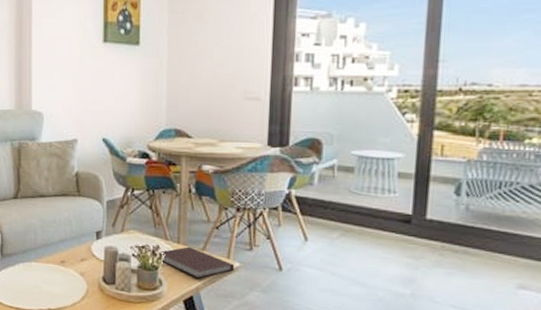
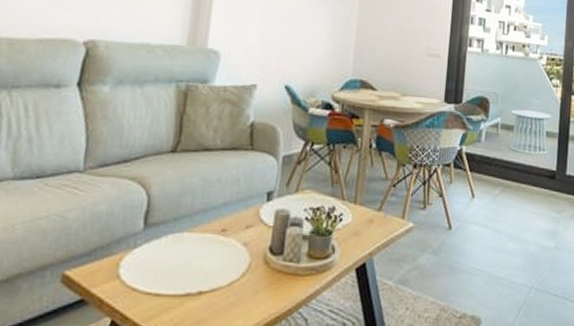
notebook: present [159,246,235,279] -> none [334,207,409,242]

